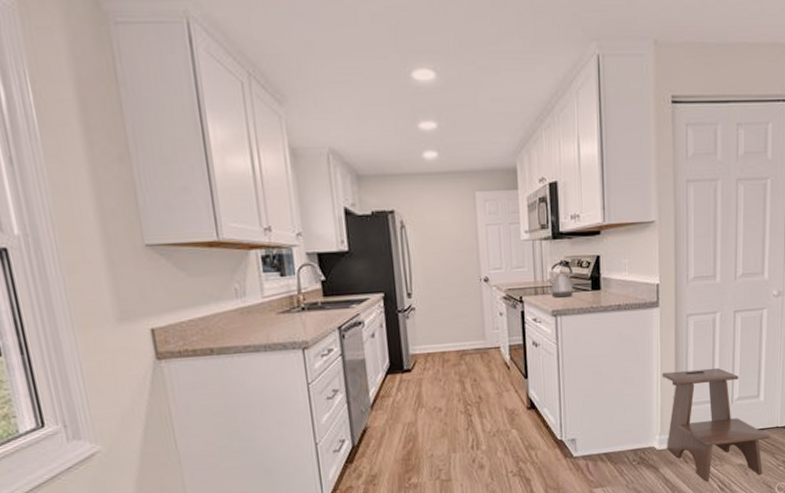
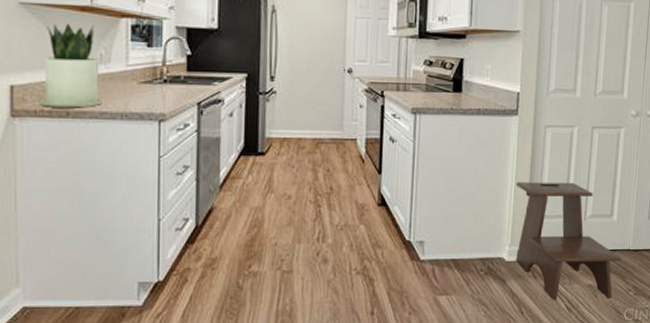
planter: none [178,260,246,347] -> present [38,23,104,108]
kettle: present [548,262,576,298] -> none [410,61,437,96]

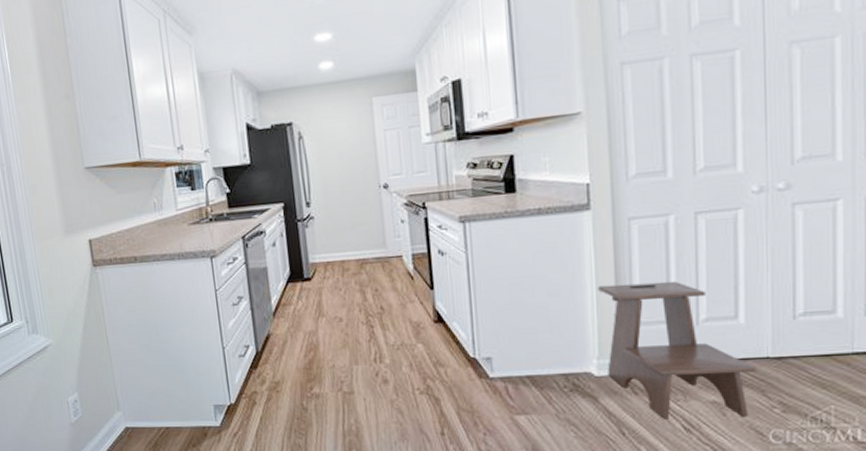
planter: present [38,23,104,108] -> none [109,177,163,255]

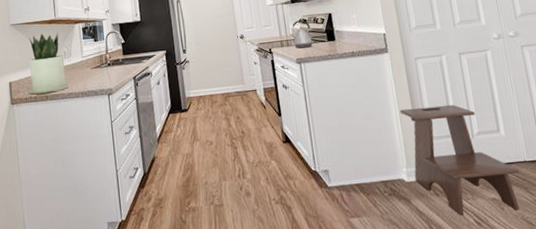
planter: none [109,177,163,255] -> present [28,32,70,95]
kettle: none [453,164,486,203] -> present [291,20,314,49]

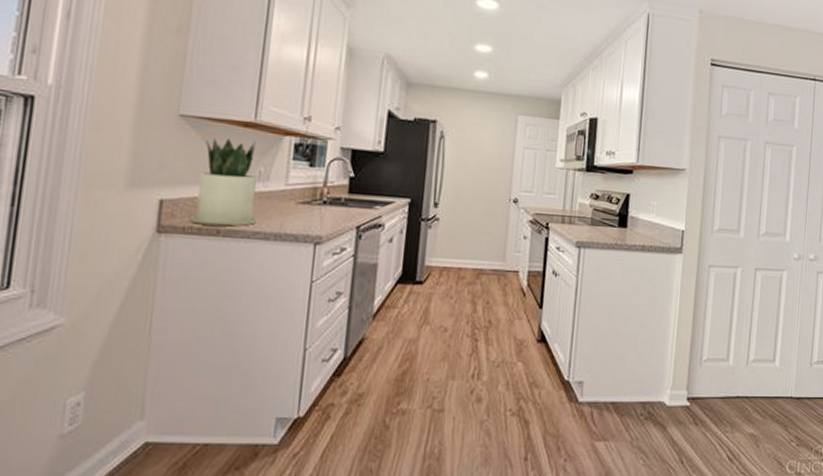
kettle: present [291,20,314,49] -> none [576,194,602,231]
step stool: present [400,104,520,215] -> none [677,322,784,449]

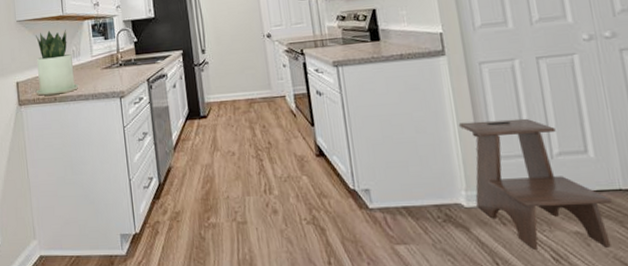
step stool: none [677,322,784,449] -> present [459,118,613,250]

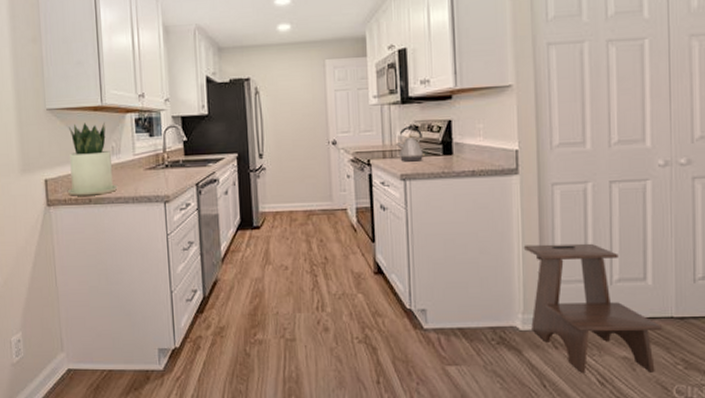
kettle: none [326,17,355,50] -> present [396,126,426,162]

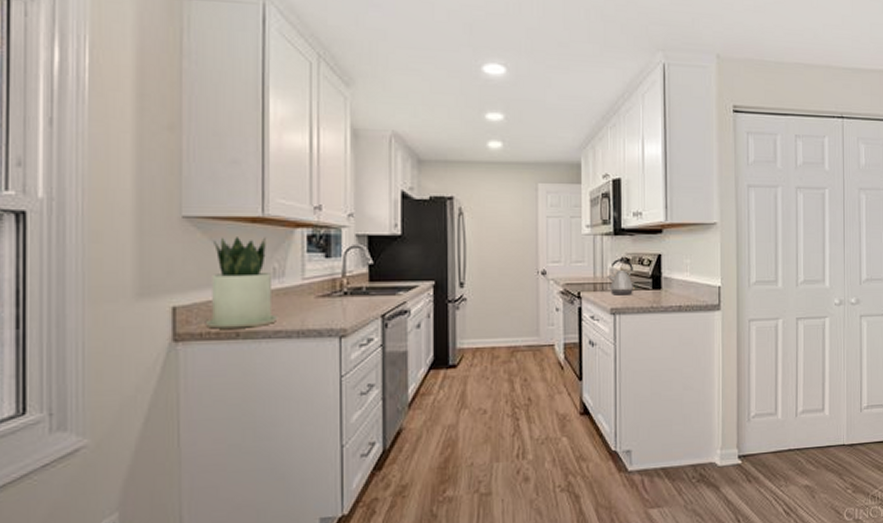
step stool: present [524,243,663,373] -> none [724,377,837,505]

